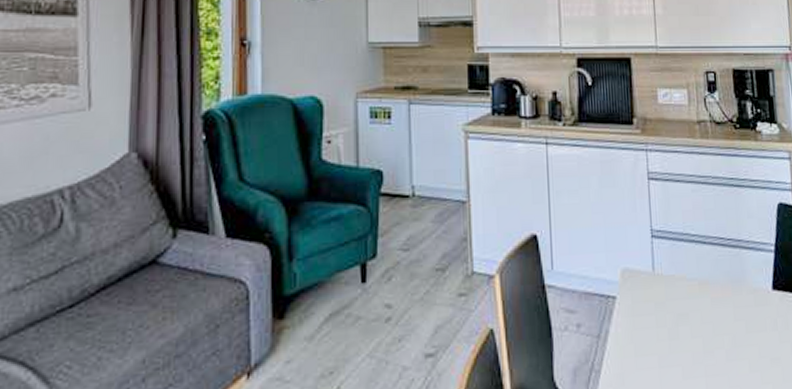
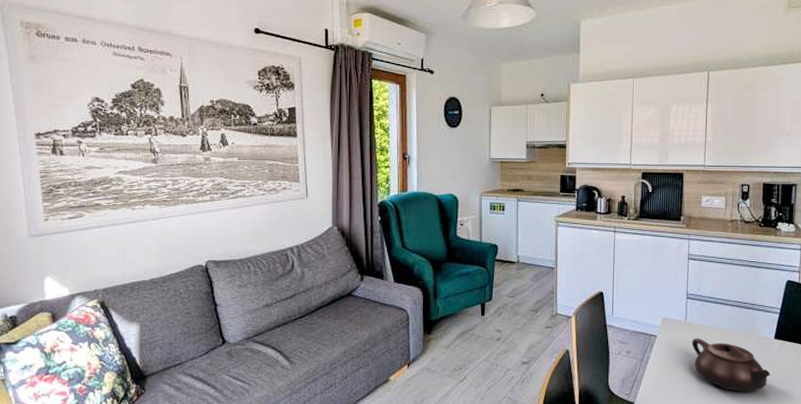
teapot: none [664,296,774,375] -> present [692,338,771,392]

